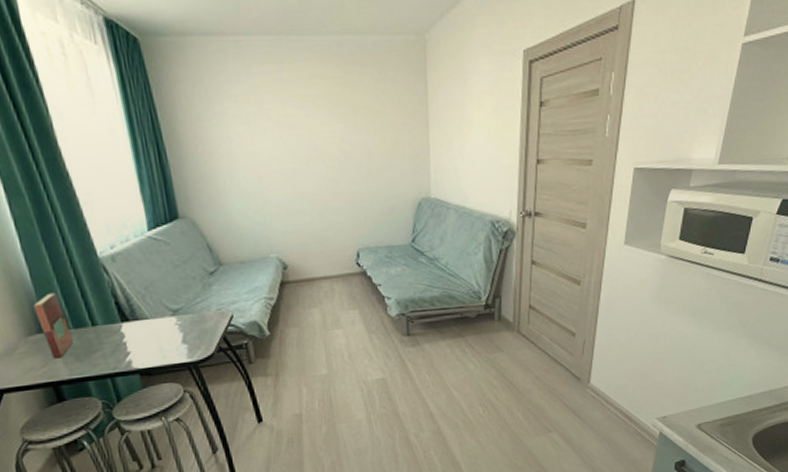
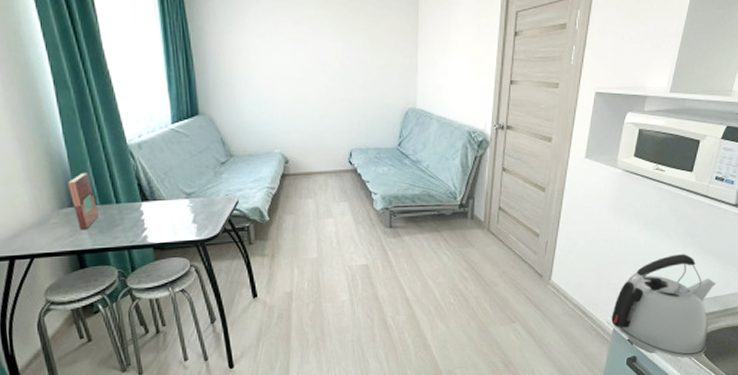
kettle: none [657,346,772,459] -> present [611,254,716,358]

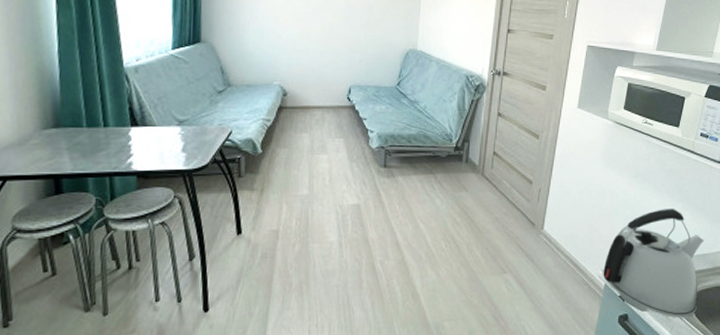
book: present [68,172,99,230] -> none [55,93,84,153]

